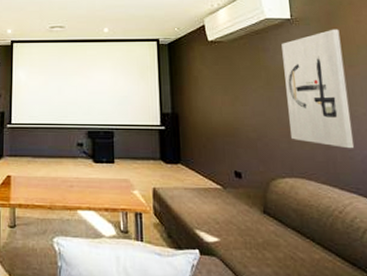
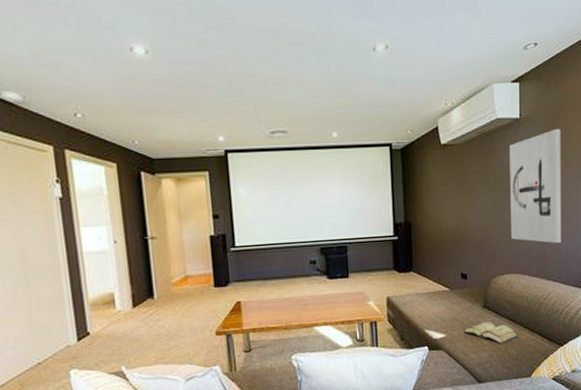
diary: none [240,230,310,261] -> present [463,322,518,345]

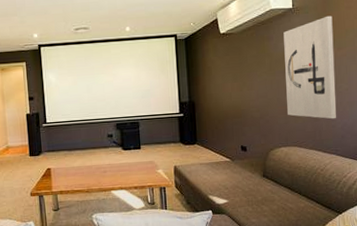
diary: present [463,322,518,345] -> none [244,190,297,211]

